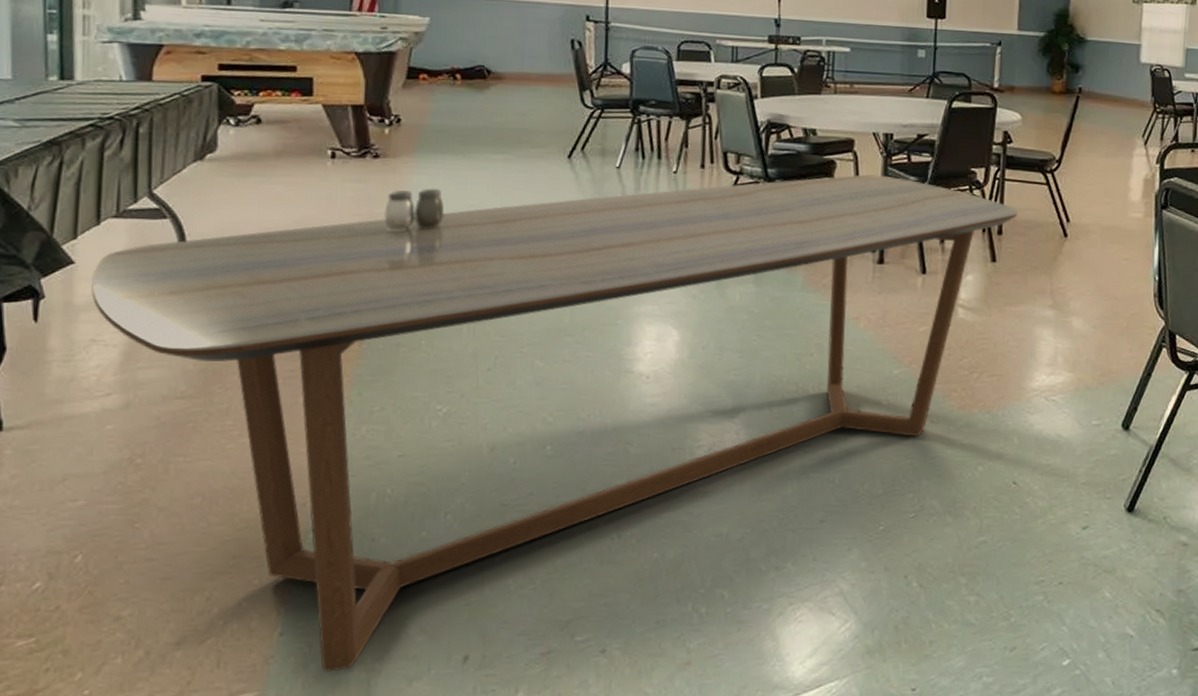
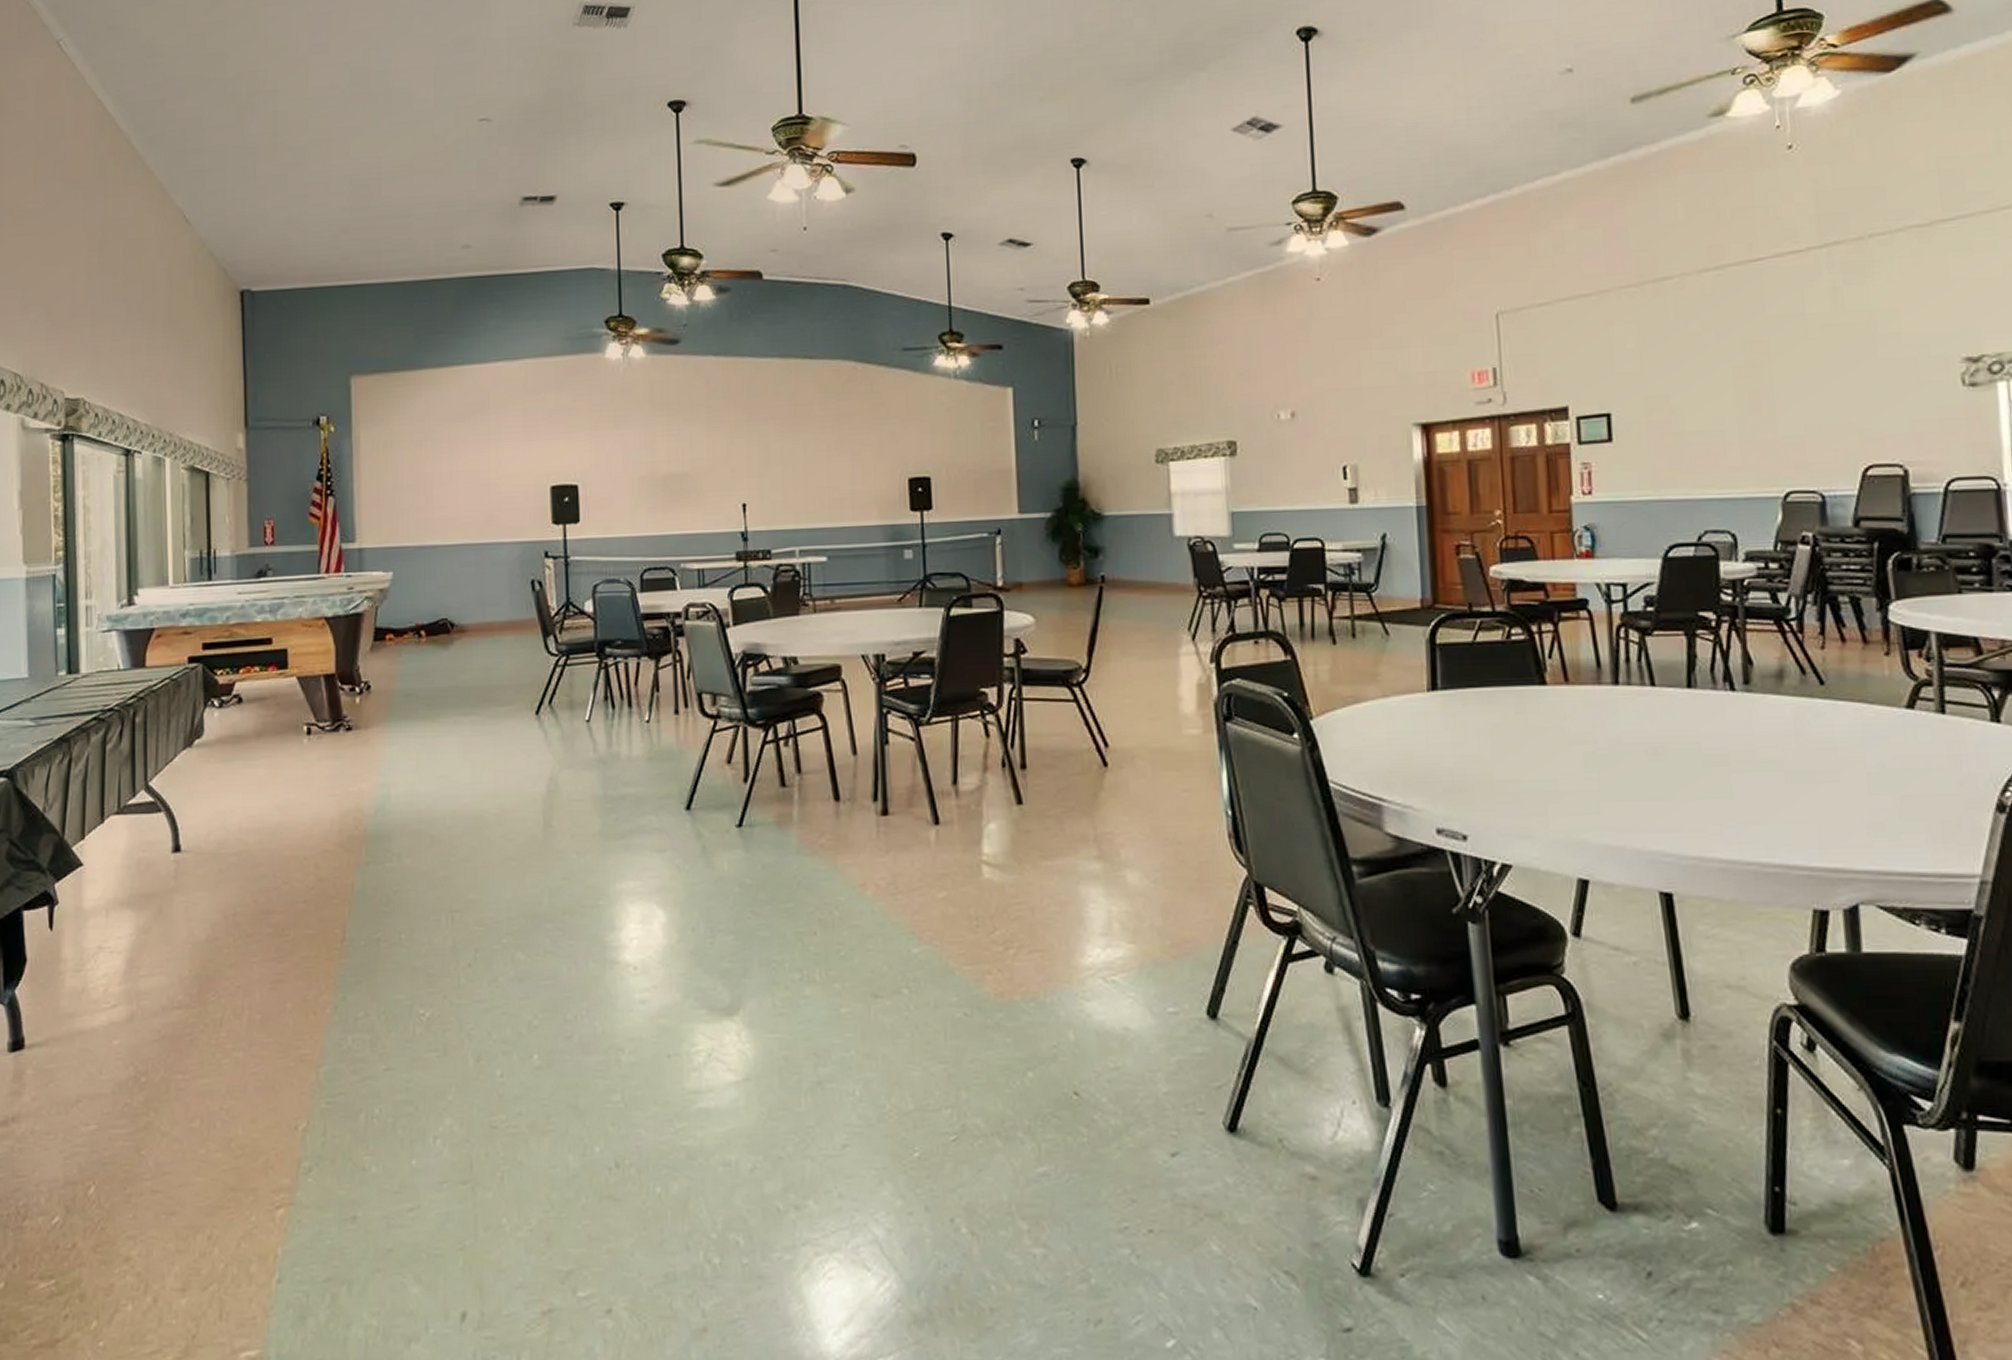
dining table: present [91,174,1017,672] -> none [98,706,1042,1328]
salt and pepper shaker: present [384,188,444,231] -> none [359,759,416,811]

